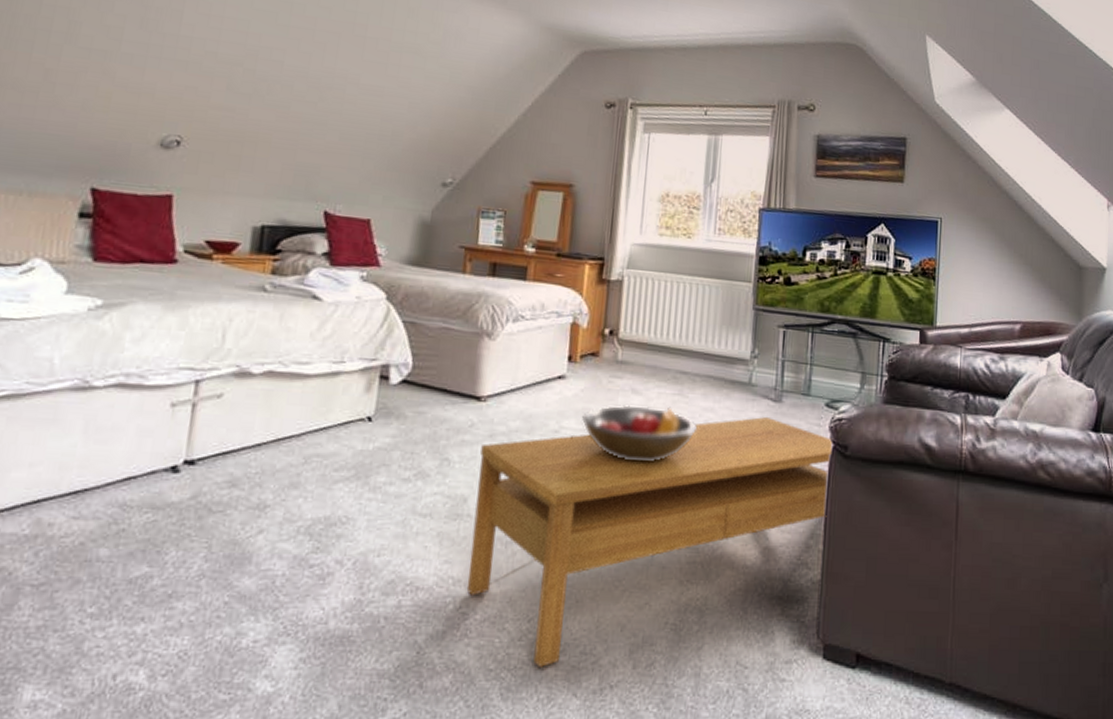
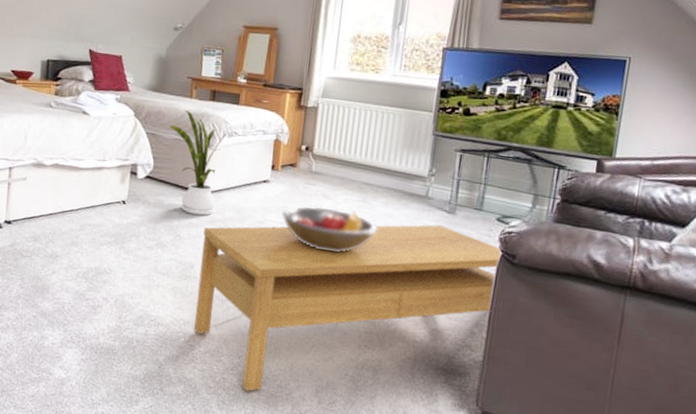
house plant: none [434,289,516,429] -> present [169,110,230,216]

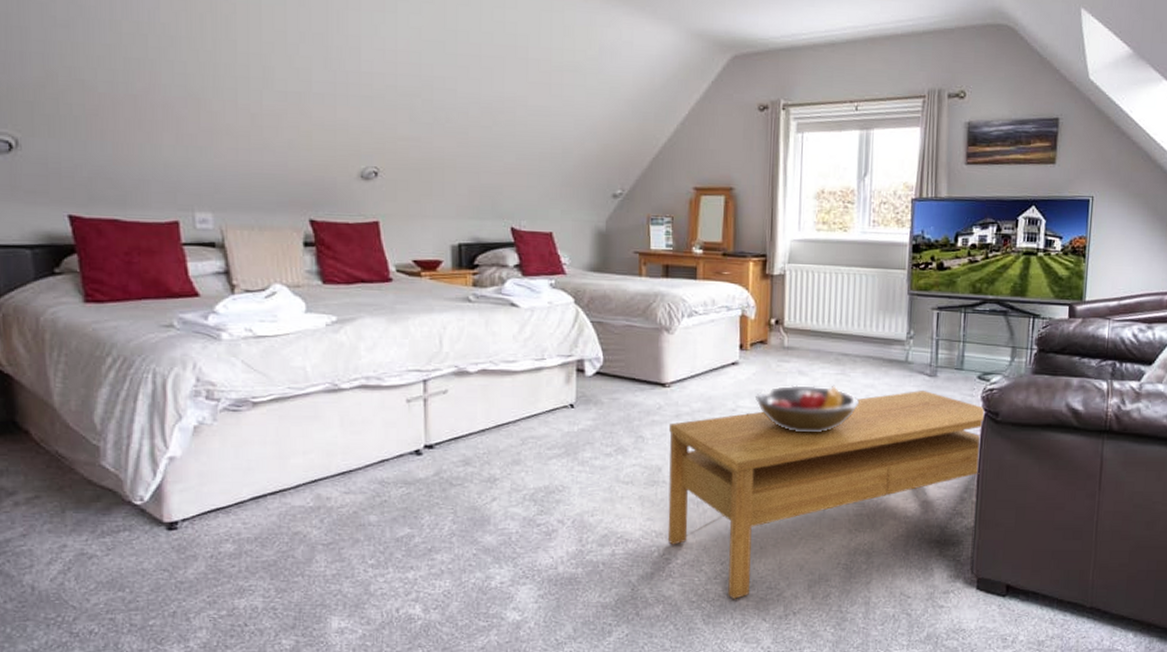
house plant: present [169,110,230,216] -> none [618,291,690,410]

